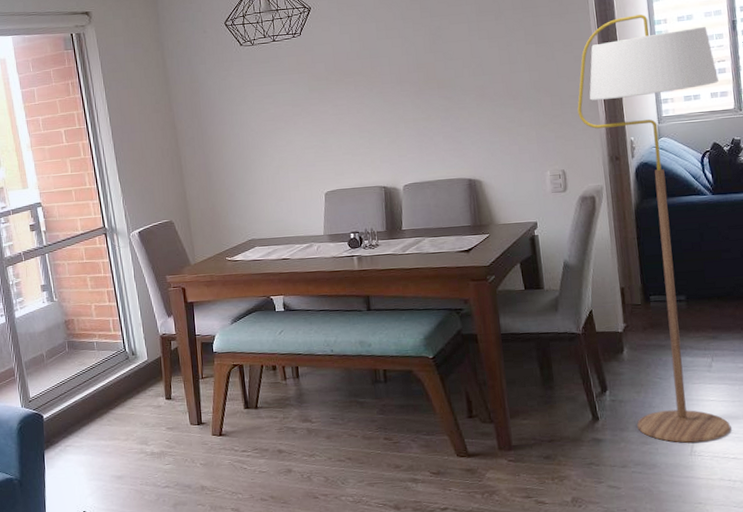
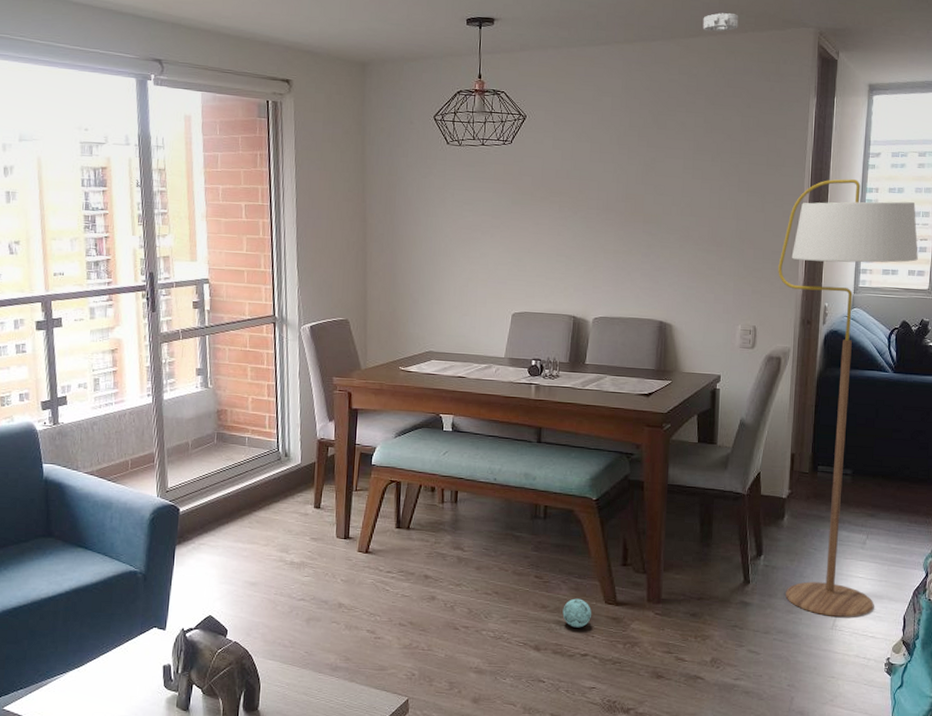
ball: none [416,455,445,484] -> present [562,598,591,628]

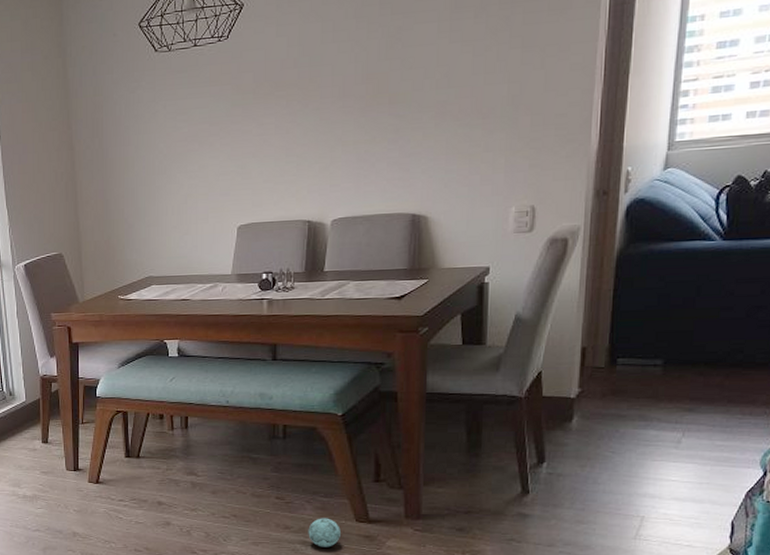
floor lamp: present [778,179,918,617] -> none [563,9,762,525]

